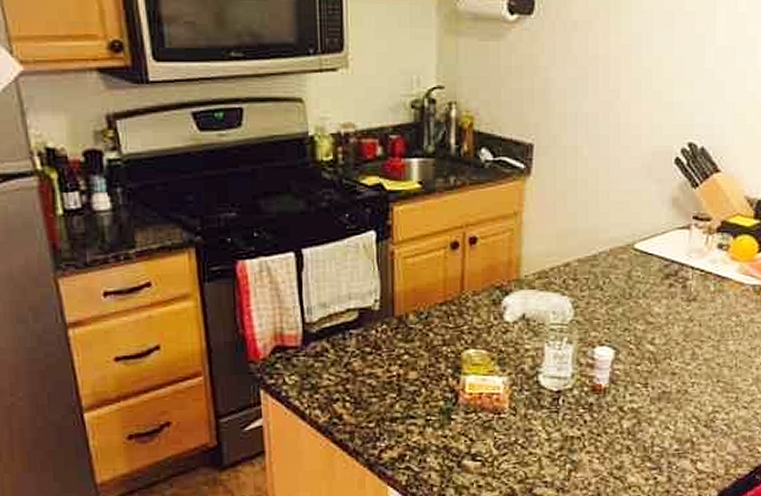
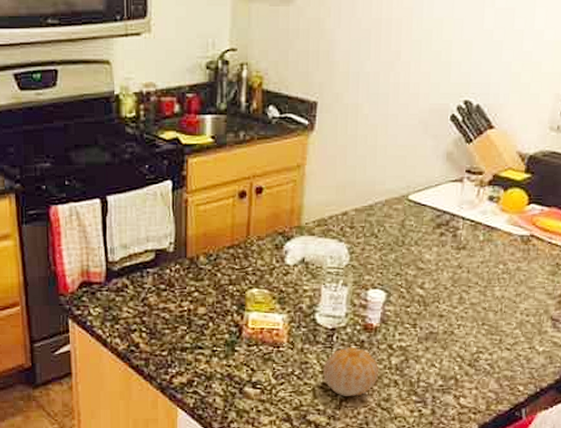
fruit: none [550,411,610,466] -> present [323,347,379,396]

